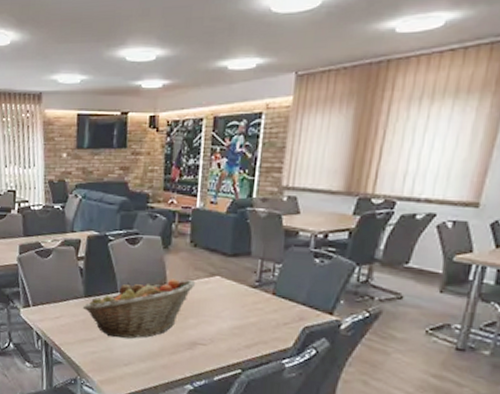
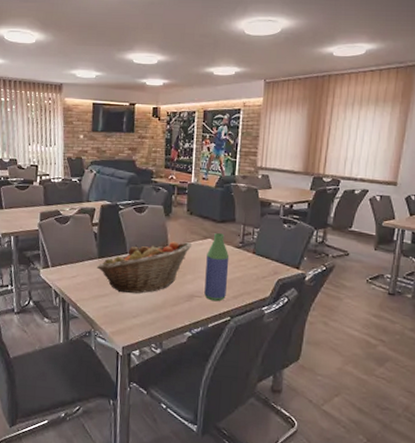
bottle: none [209,269,242,351] -> present [204,233,230,302]

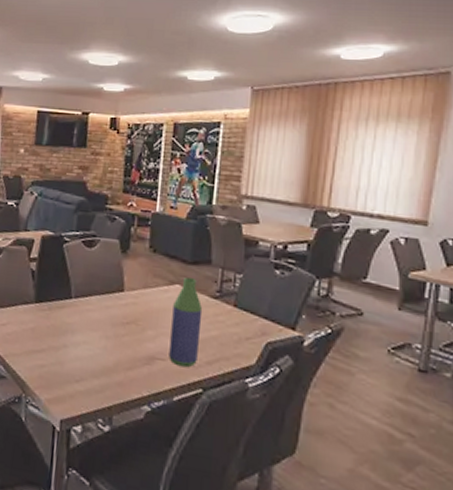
fruit basket: present [96,241,192,294] -> none [32,285,155,351]

